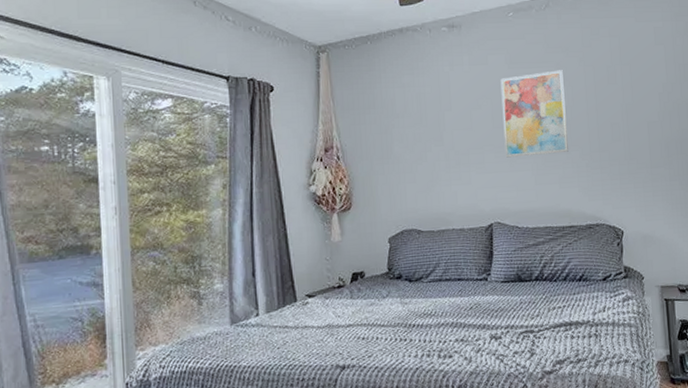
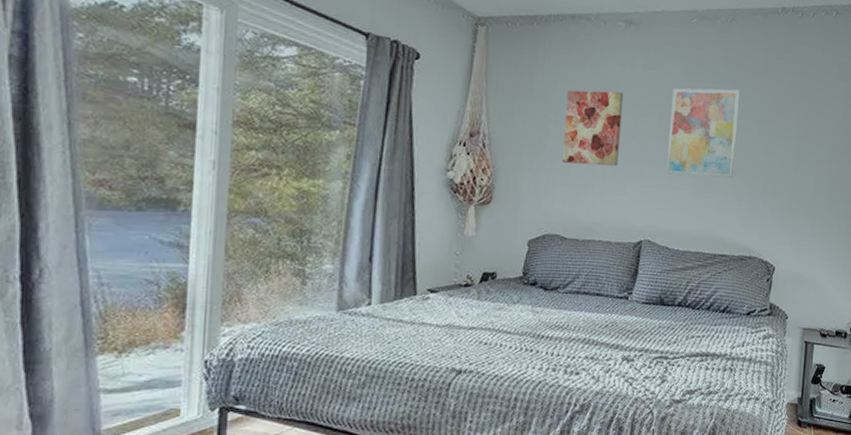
wall art: none [406,90,460,162] -> present [563,90,623,166]

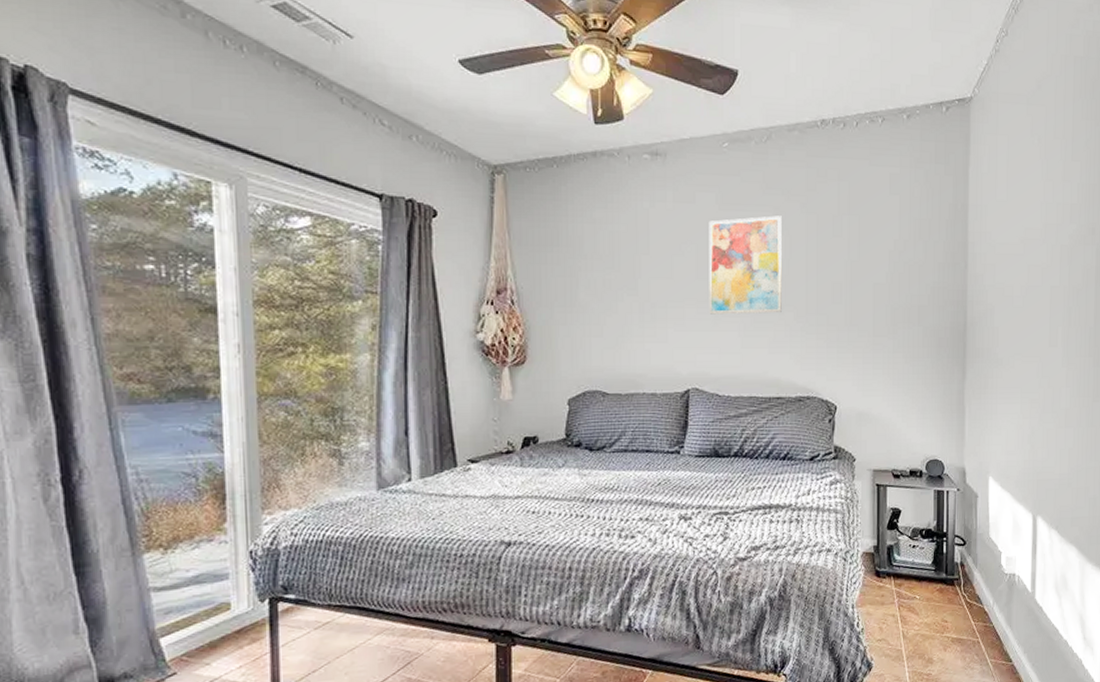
wall art: present [563,90,623,166] -> none [596,230,656,313]

